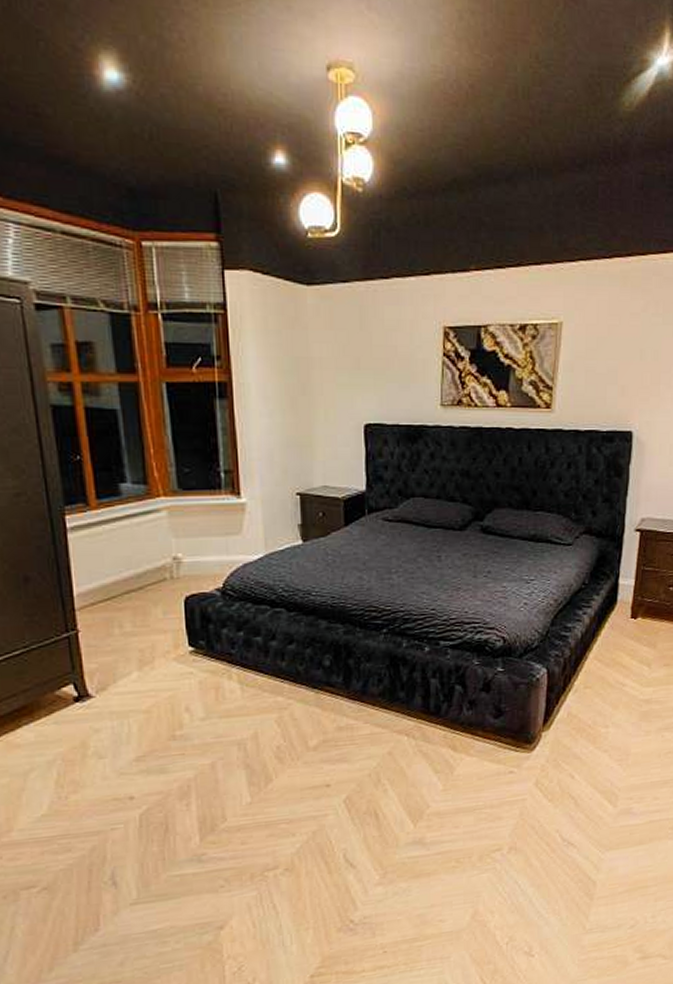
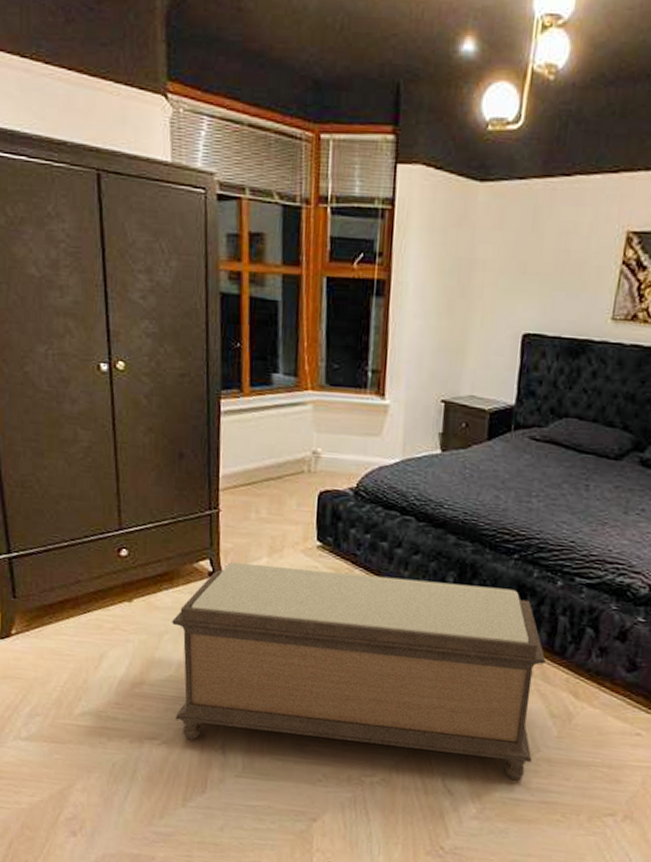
bench: none [37,662,424,879] -> present [172,562,546,780]

